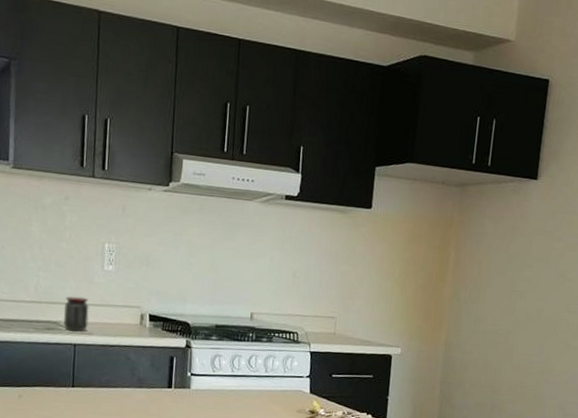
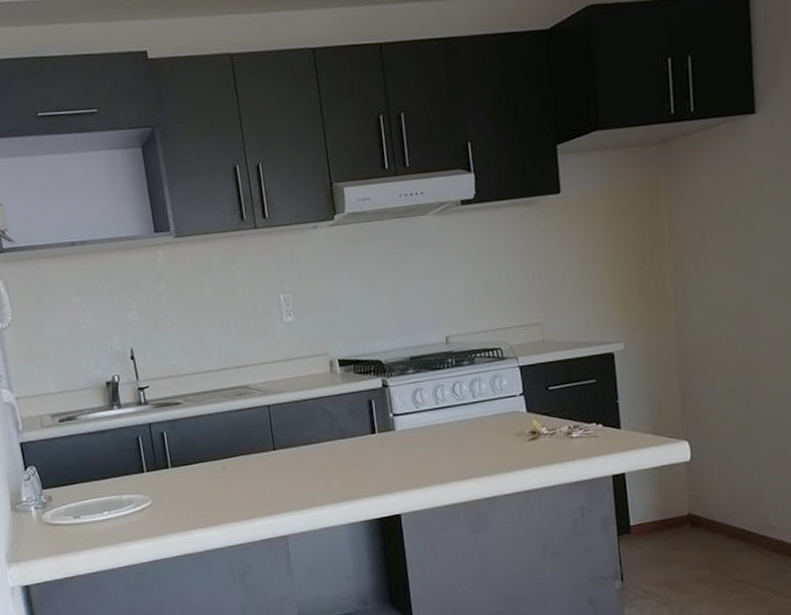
jar: present [62,296,89,333] -> none [250,354,278,394]

